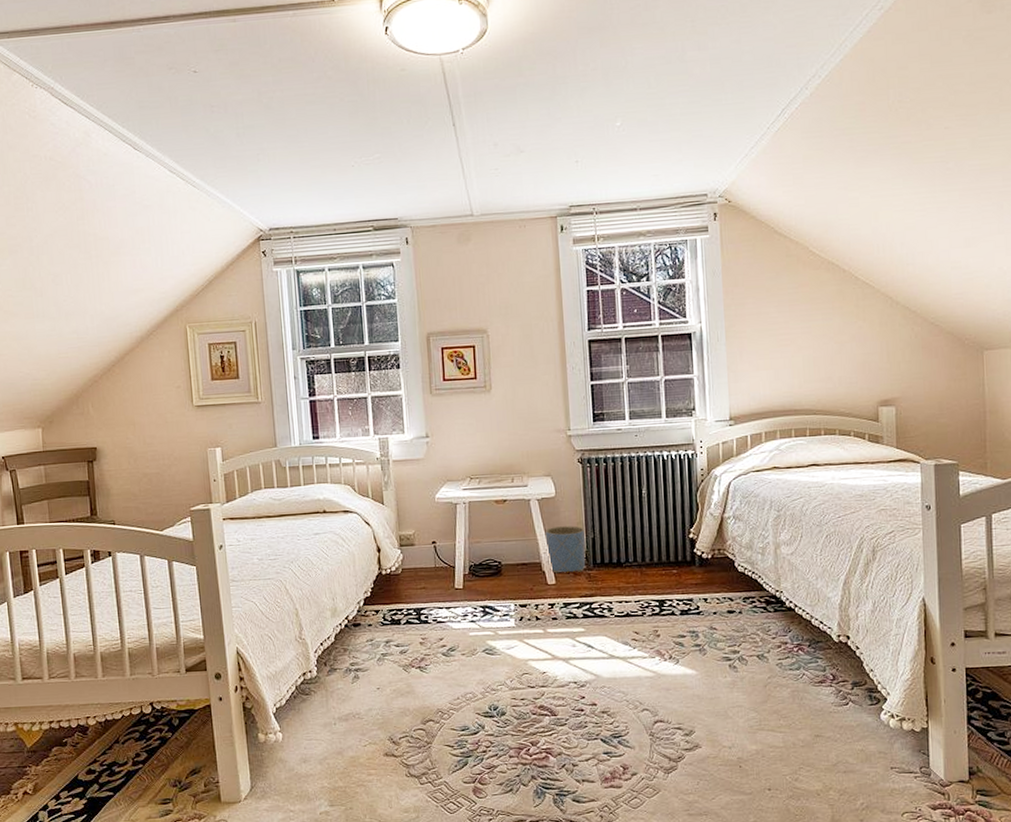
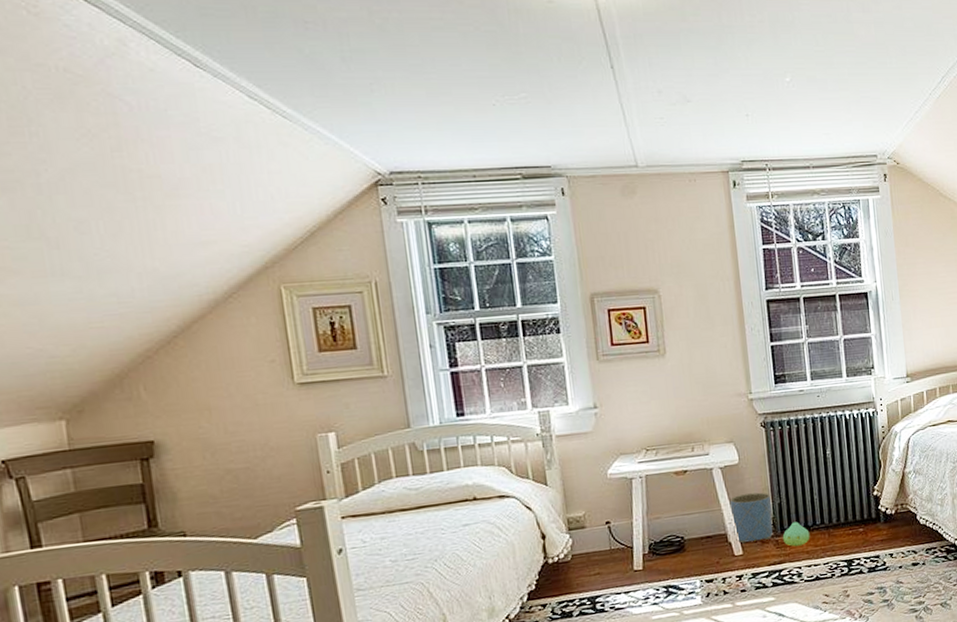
plush toy: none [594,557,622,581] -> present [782,521,810,546]

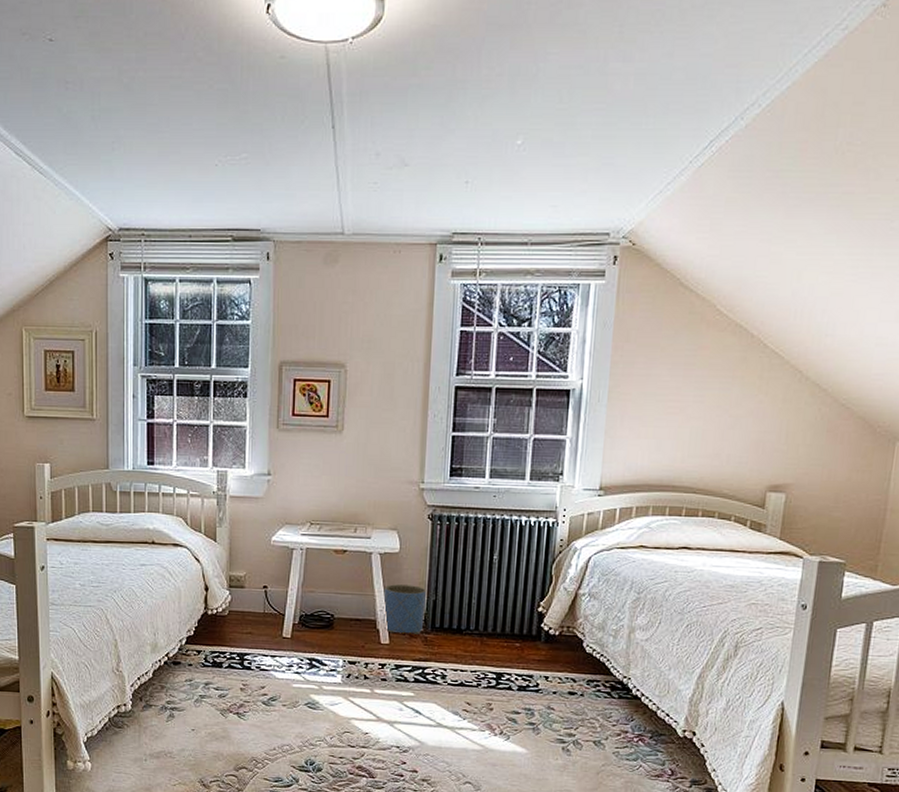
plush toy: present [782,521,810,546] -> none [432,622,462,647]

